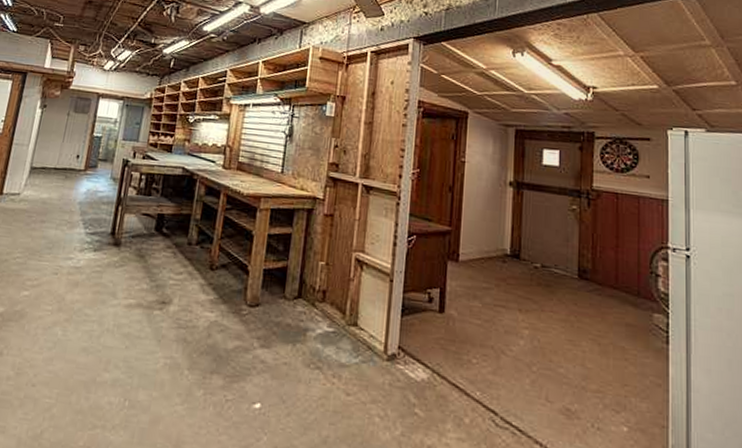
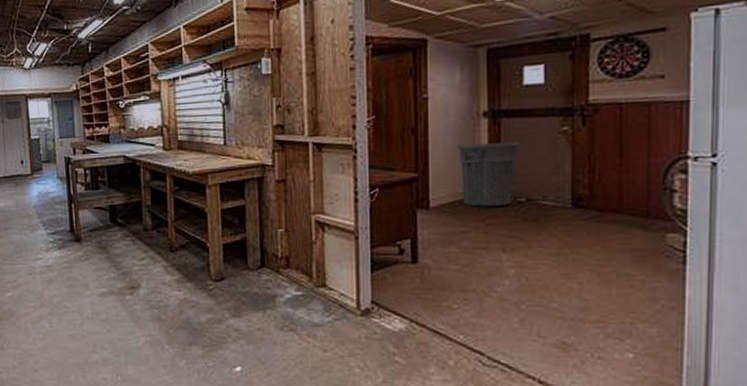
trash can: none [485,207,537,269] -> present [456,142,519,207]

